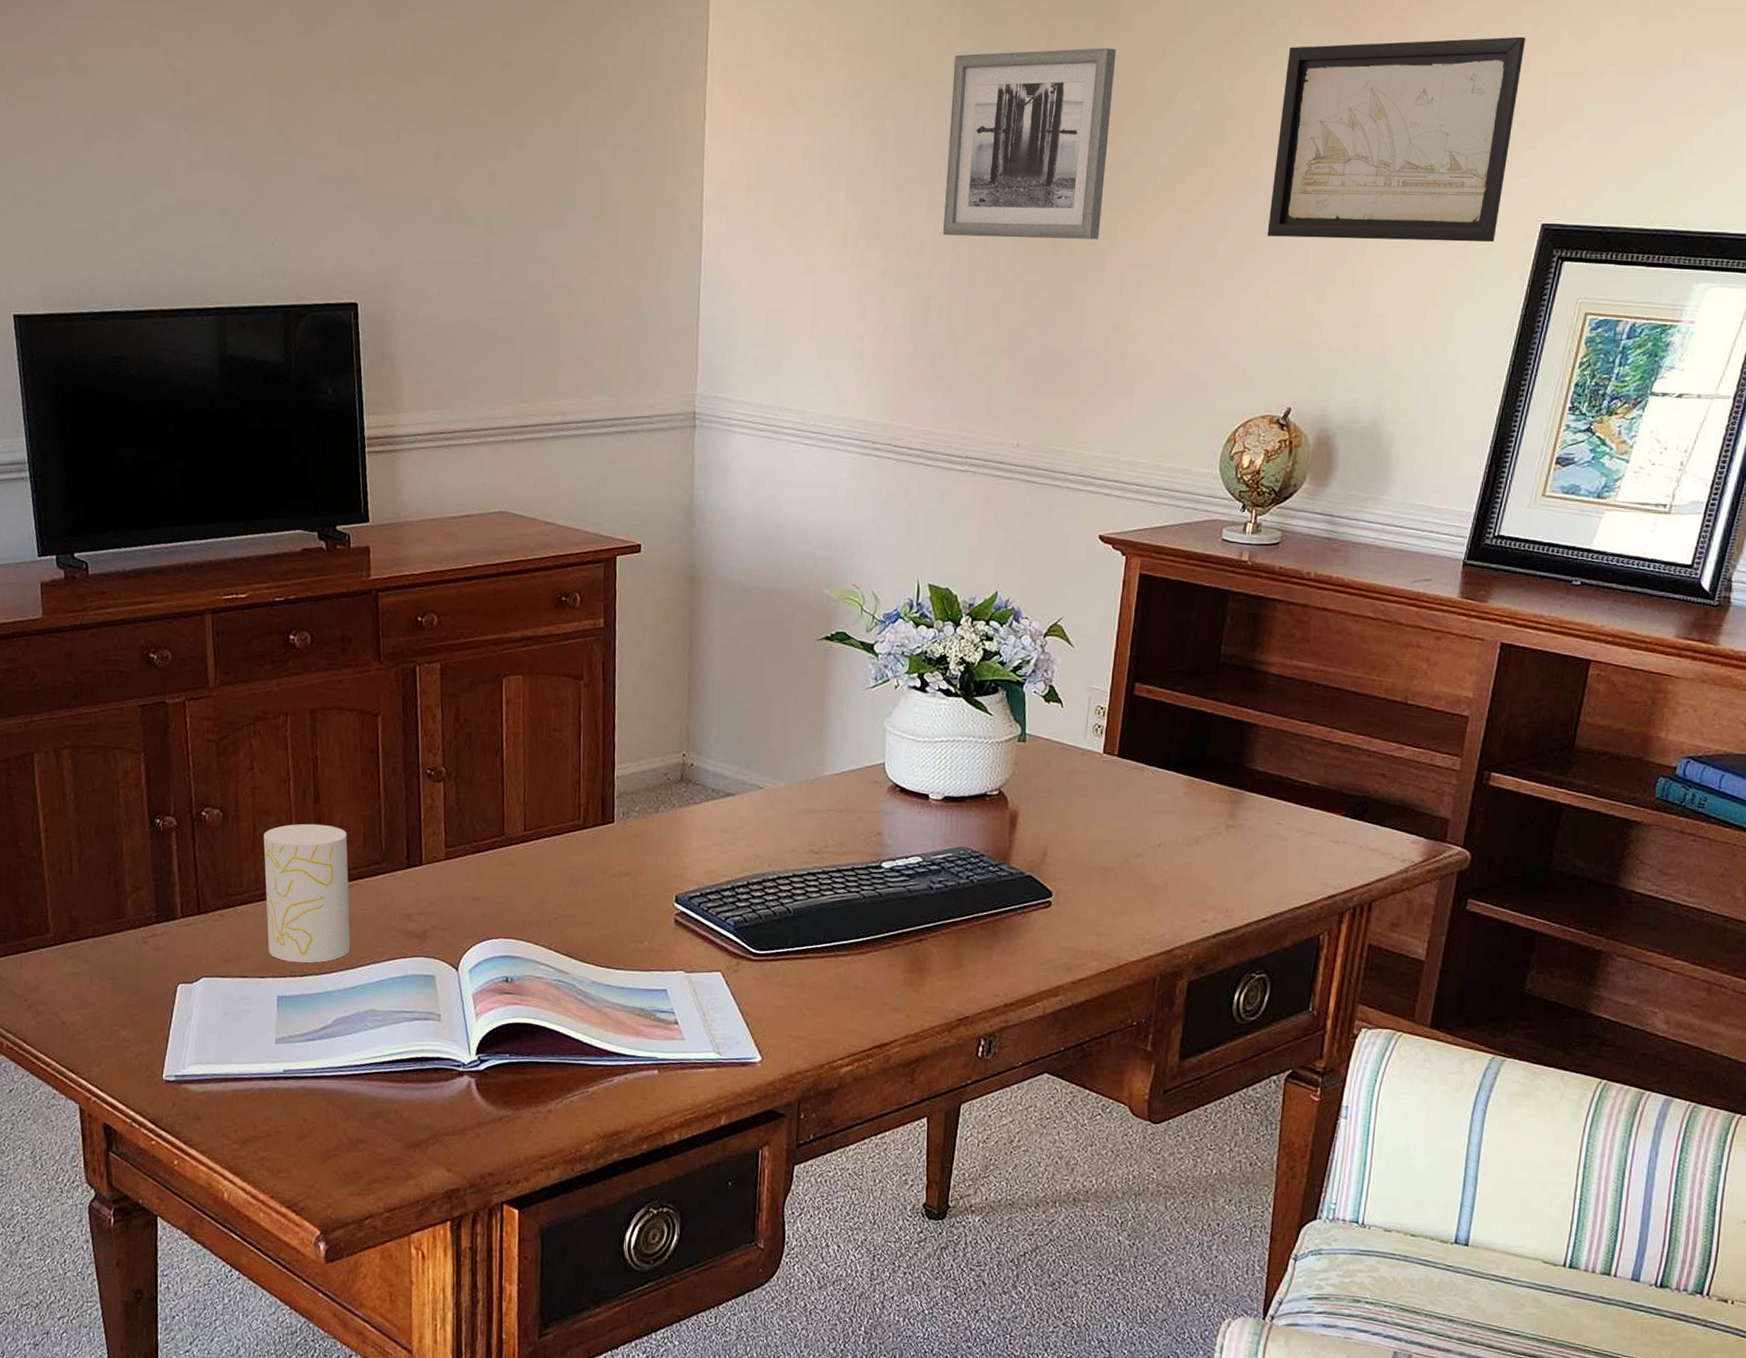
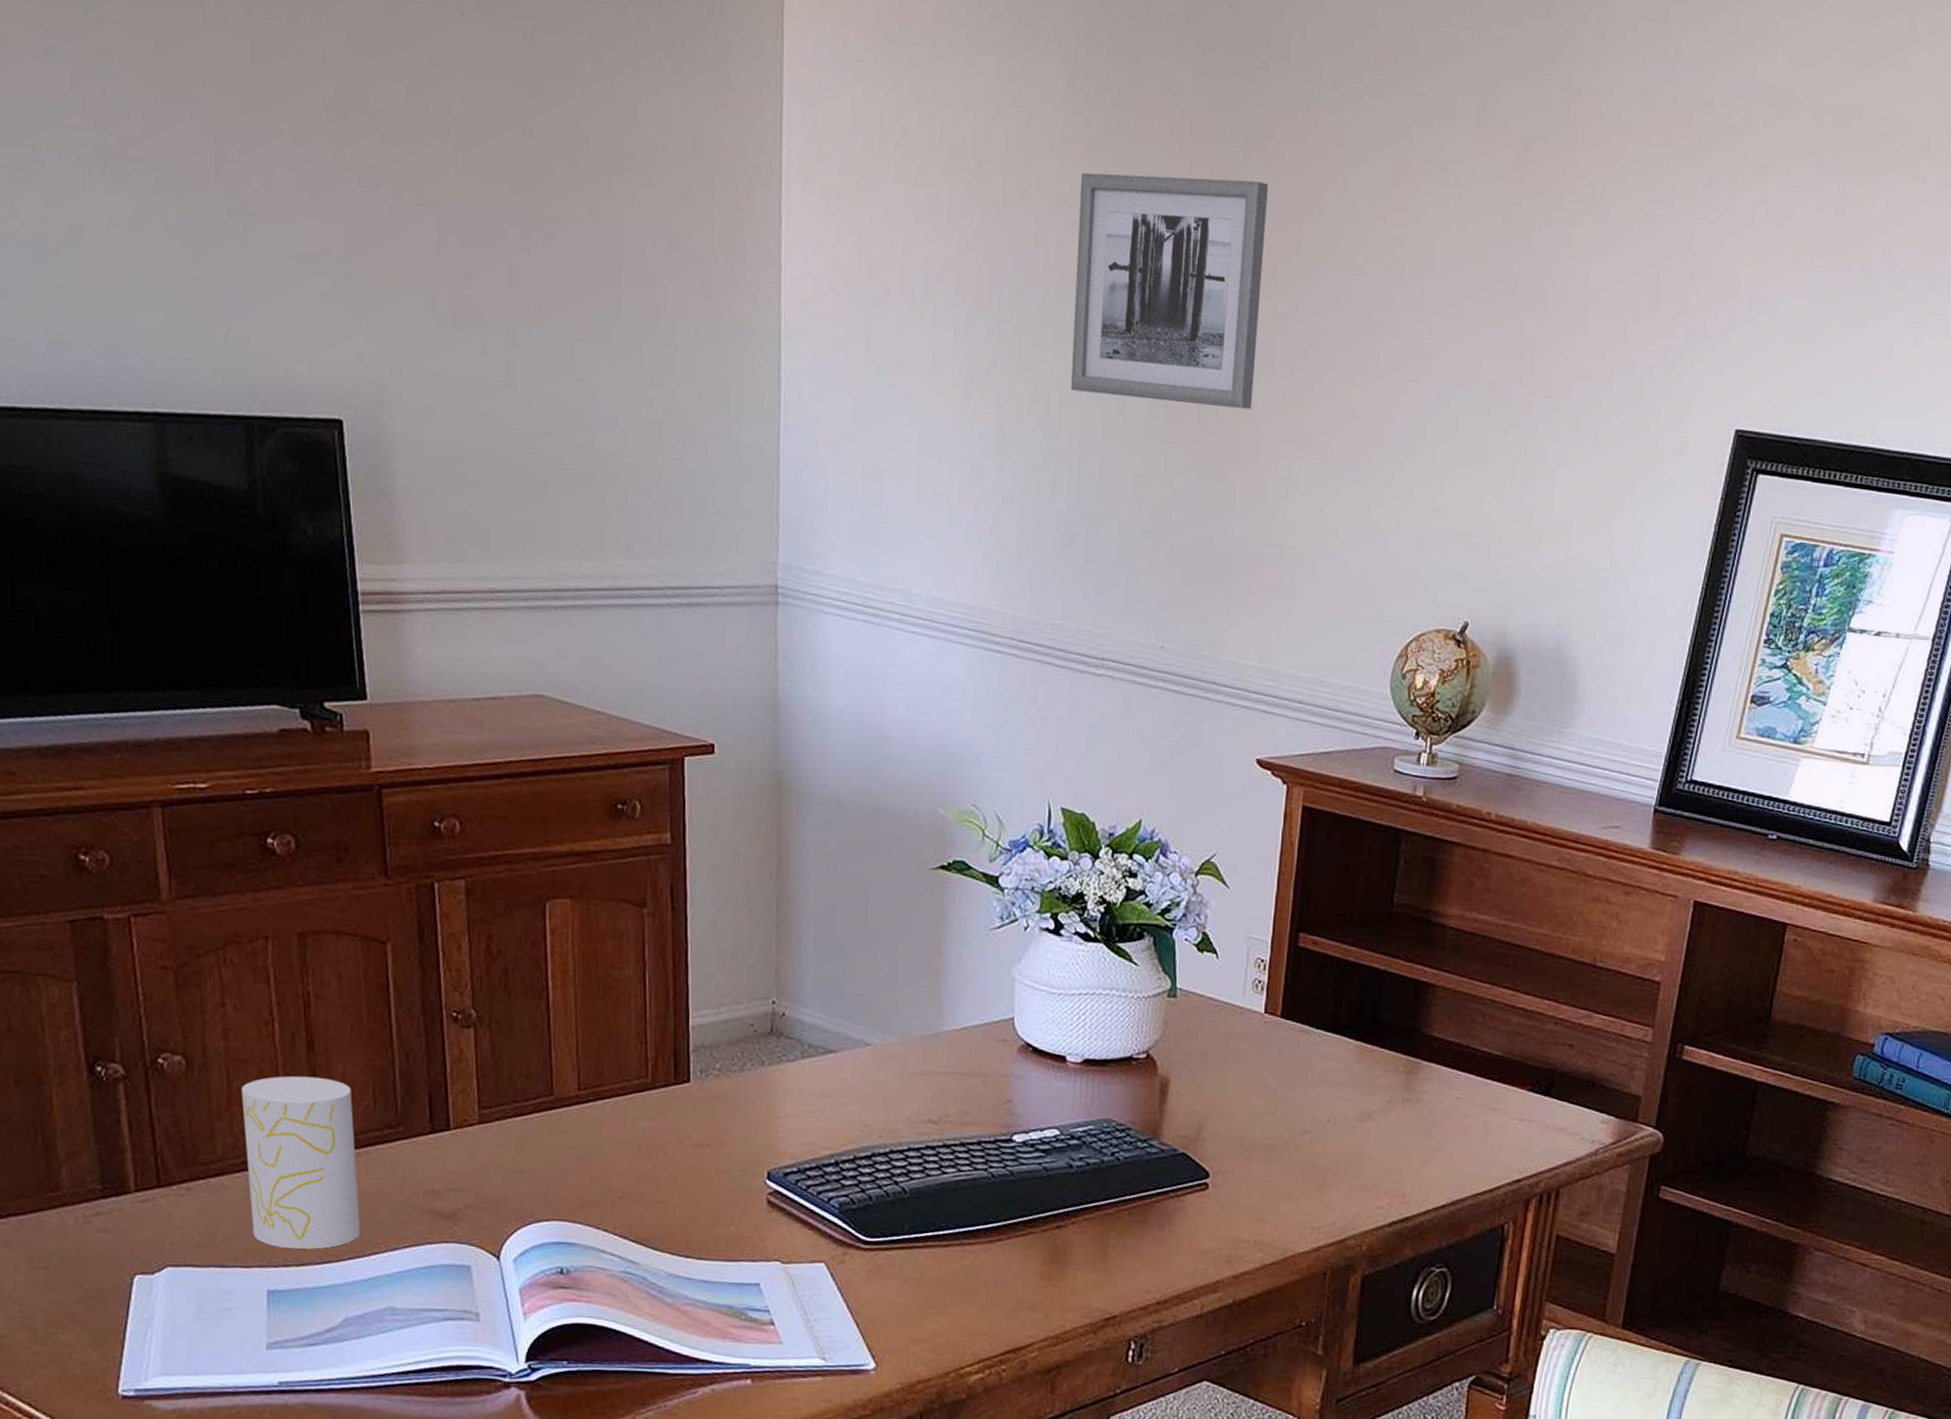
wall art: present [1267,36,1526,243] -> none [1440,200,1719,447]

